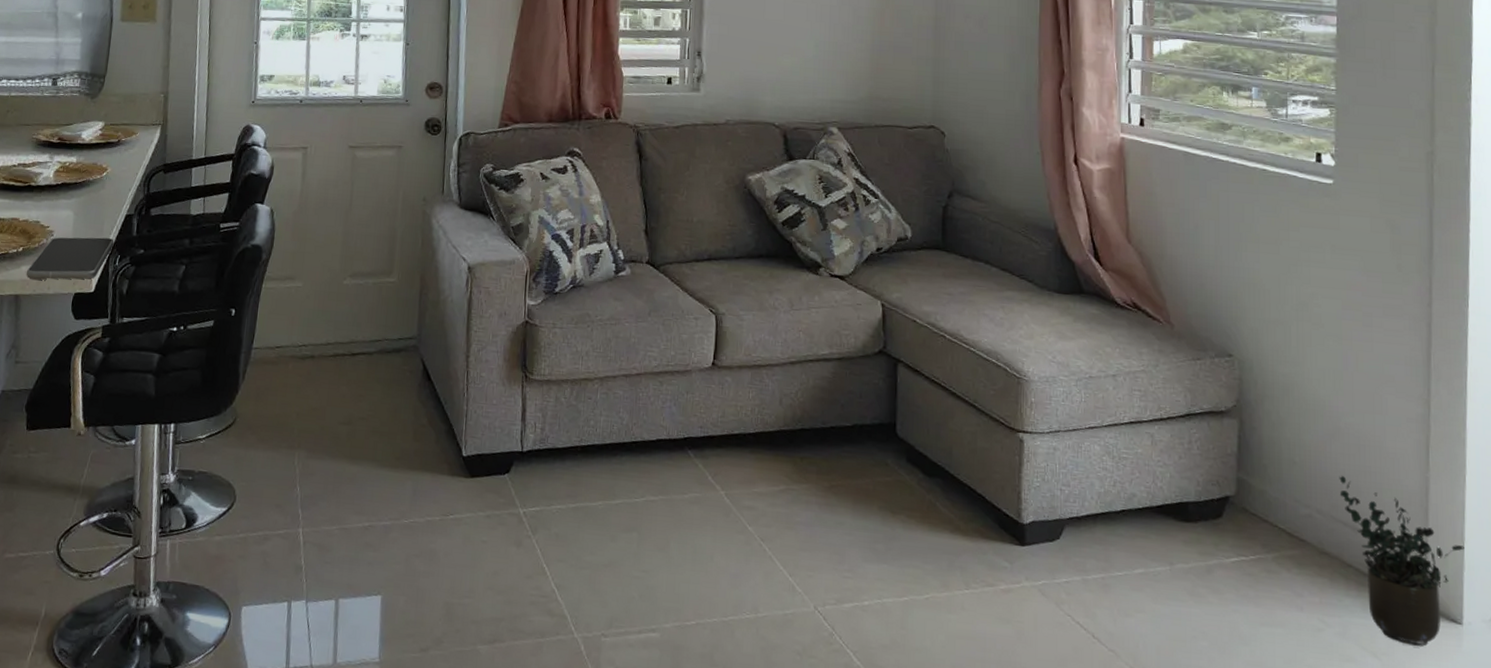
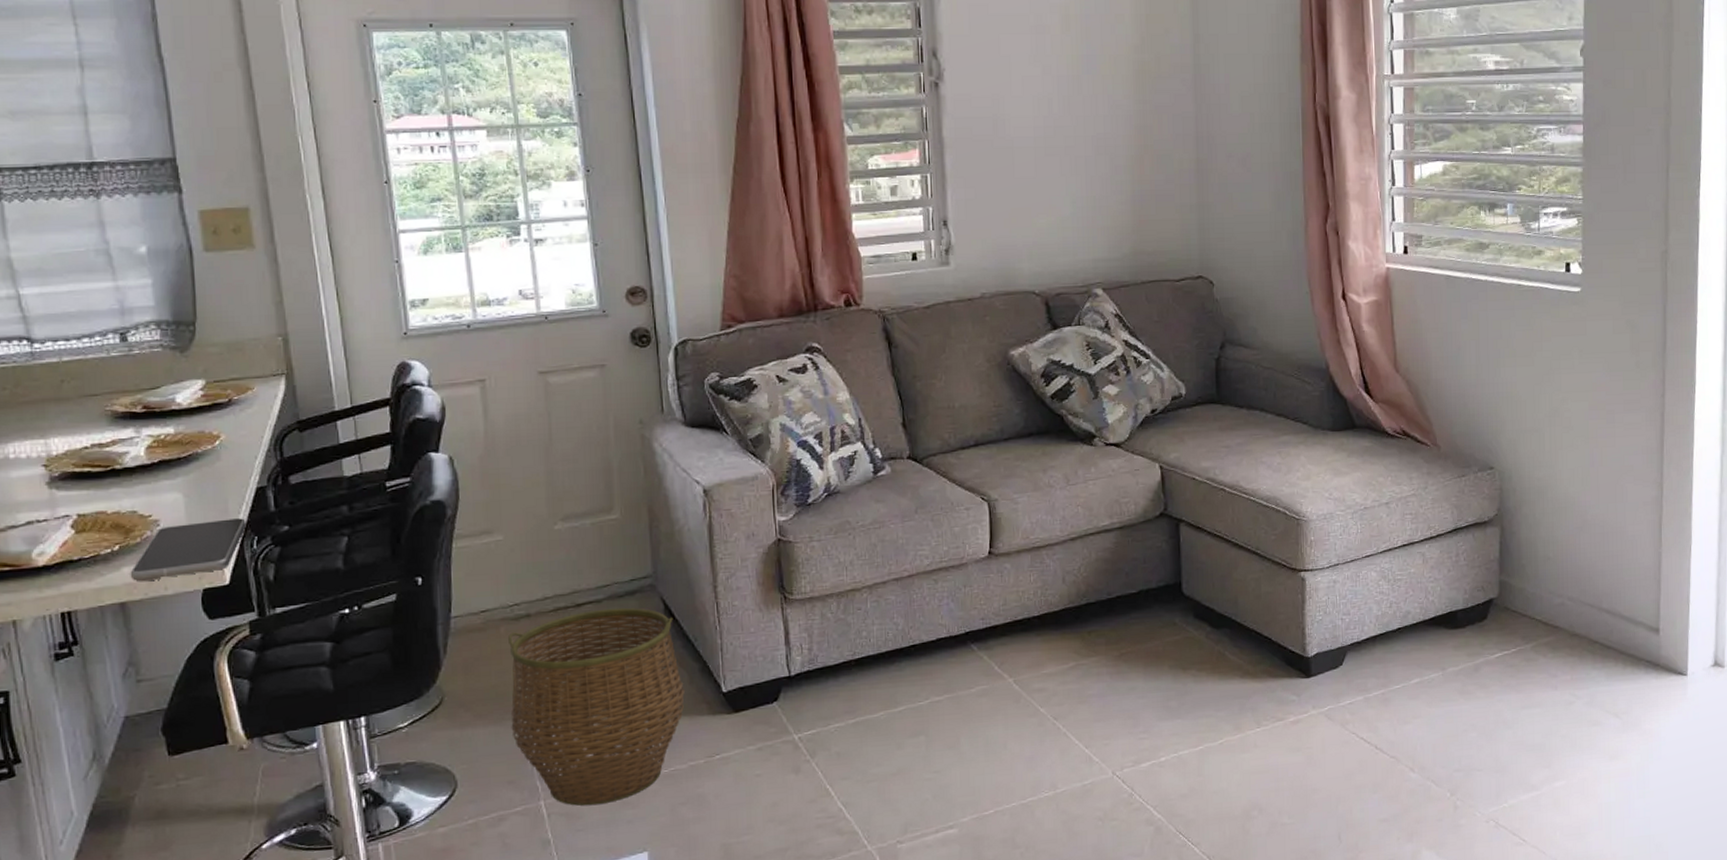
basket: none [285,361,431,542] -> present [508,607,685,806]
potted plant: present [1339,476,1465,647] -> none [1587,563,1690,702]

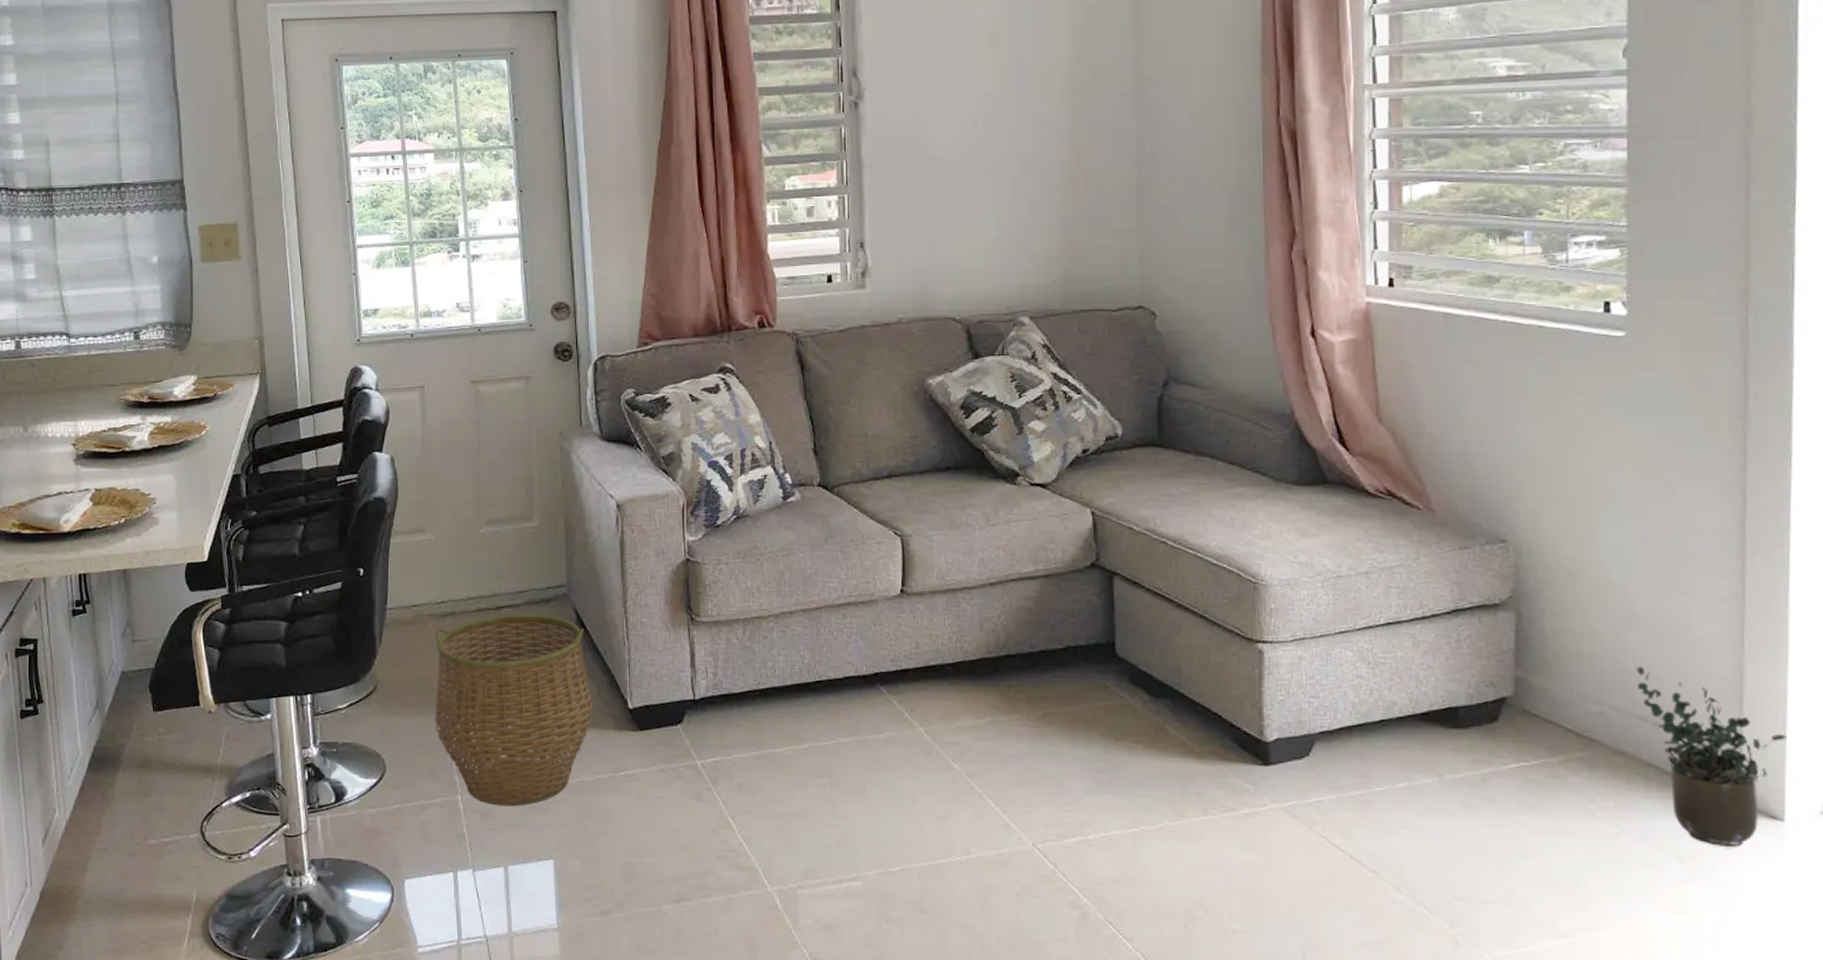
mobile phone: present [130,518,246,582] -> none [132,502,223,553]
potted plant: none [1587,563,1690,702] -> present [1636,667,1787,847]

